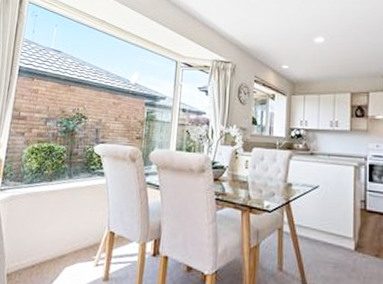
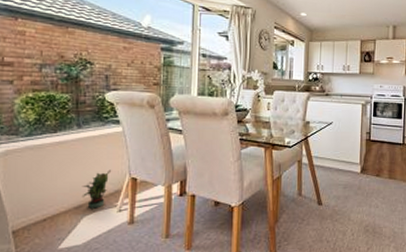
potted plant: none [66,221,94,260] -> present [82,169,112,209]

